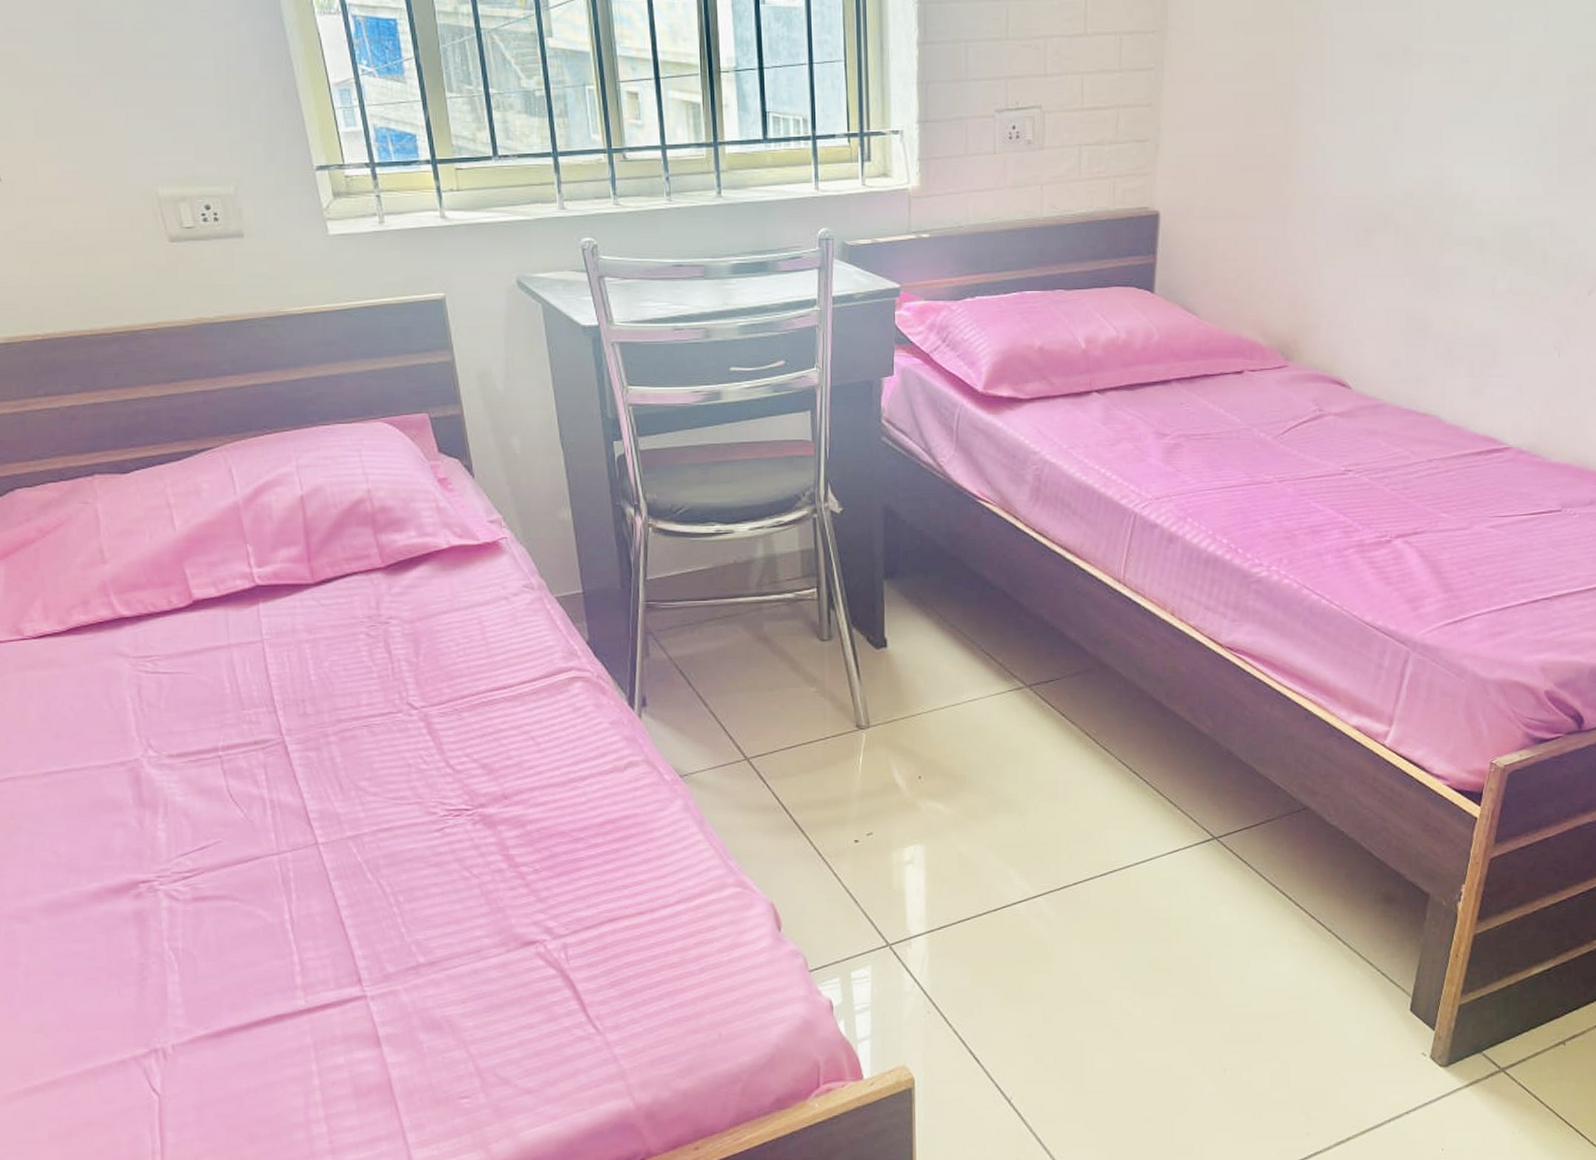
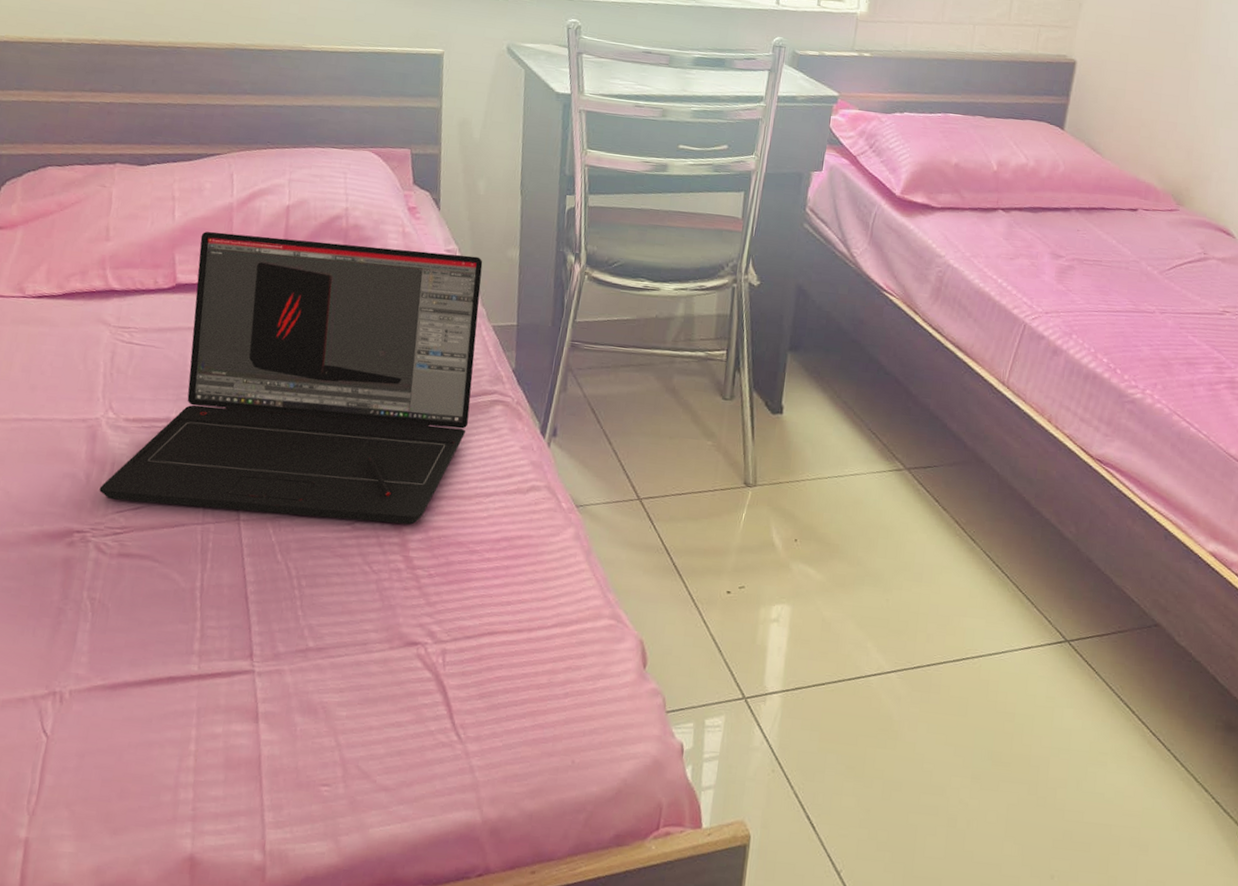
laptop: none [156,523,549,842] -> present [99,231,483,525]

